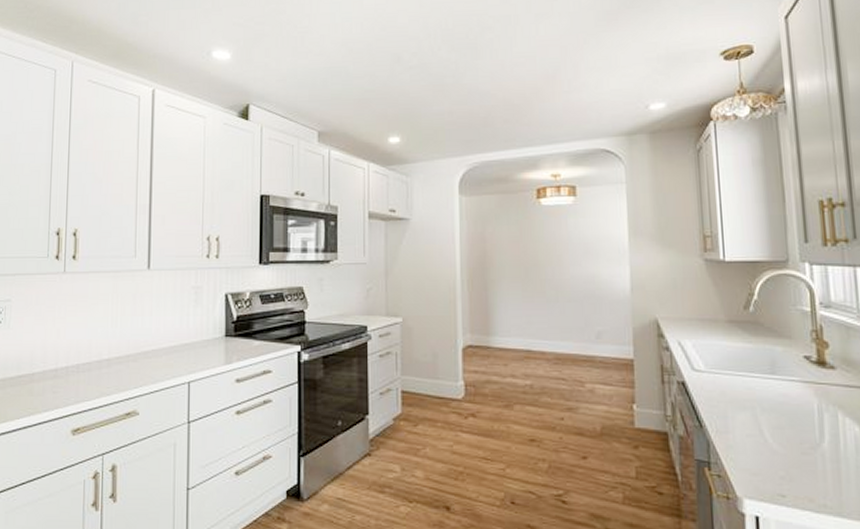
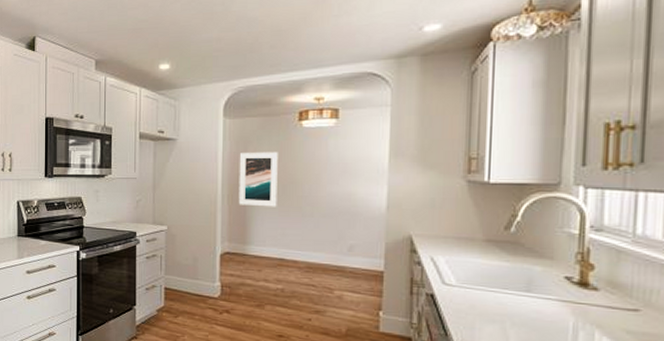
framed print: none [477,231,520,293] -> present [238,151,278,207]

